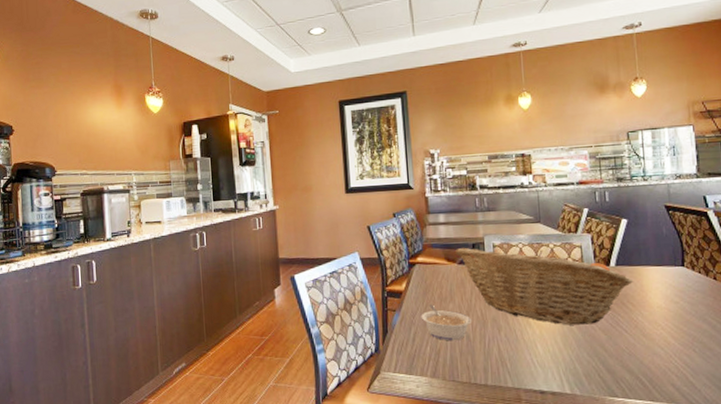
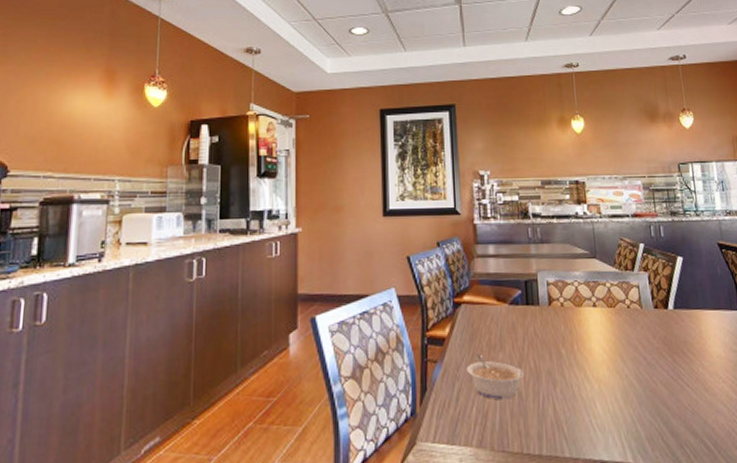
fruit basket: present [454,247,634,325] -> none [505,284,693,379]

